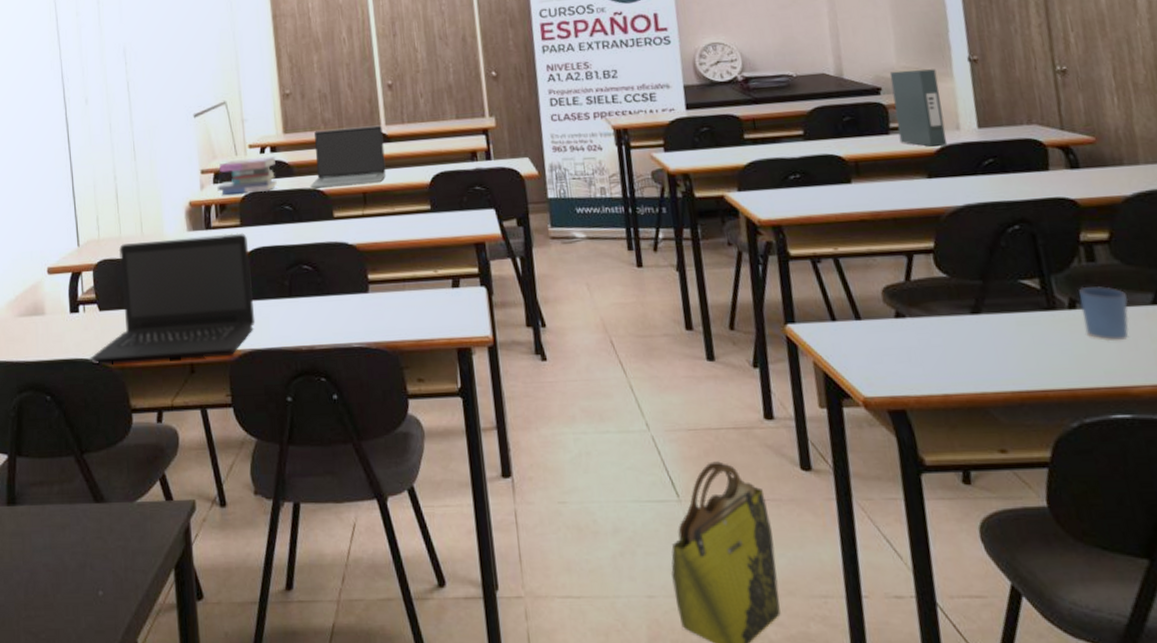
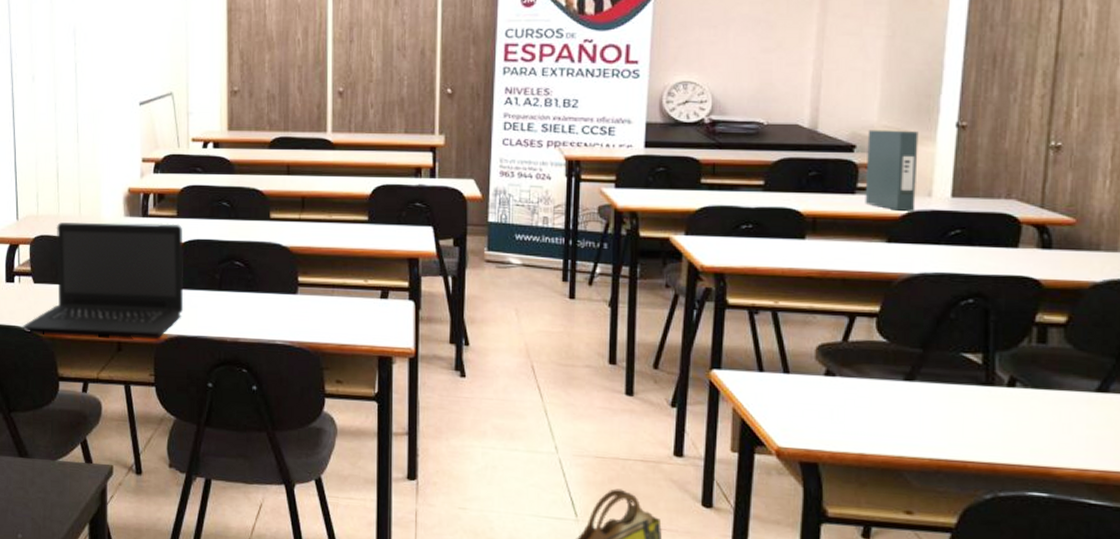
books: present [217,156,277,195] -> none [157,151,217,187]
laptop: present [310,125,386,189] -> none [250,131,328,189]
mug: present [1079,286,1130,342] -> none [1020,366,1073,424]

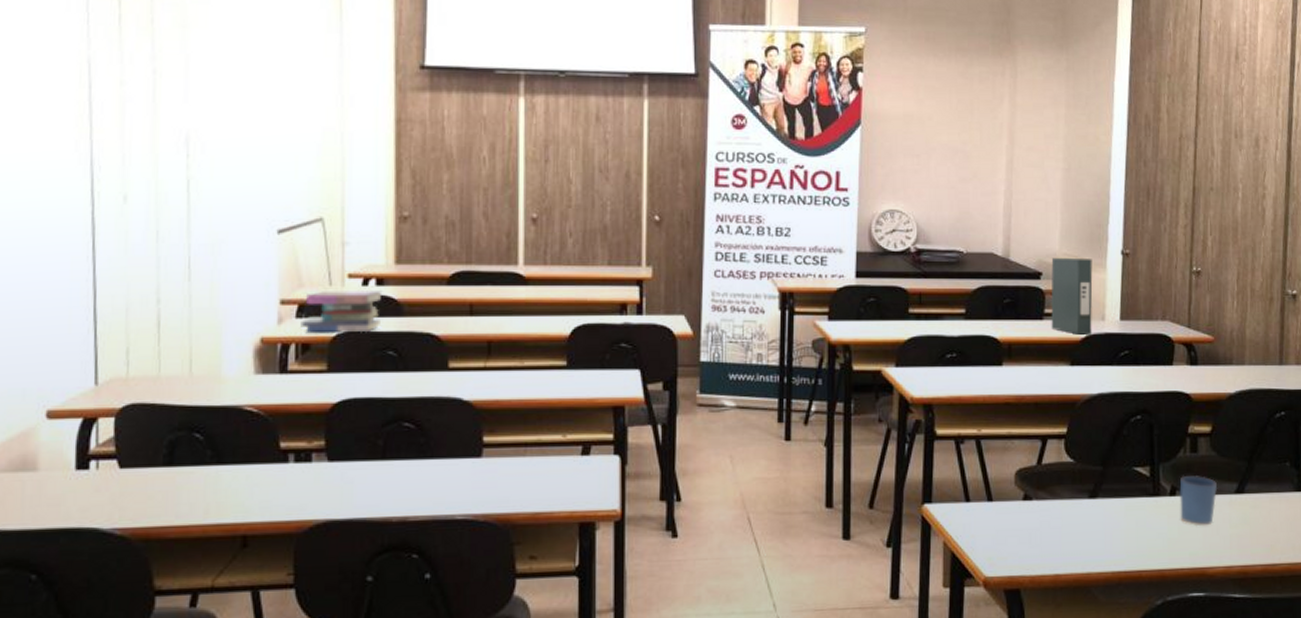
laptop: present [22,222,184,338] -> none [100,379,336,535]
books: none [157,151,217,187] -> present [301,289,381,333]
mug: none [1020,366,1073,424] -> present [1179,475,1218,527]

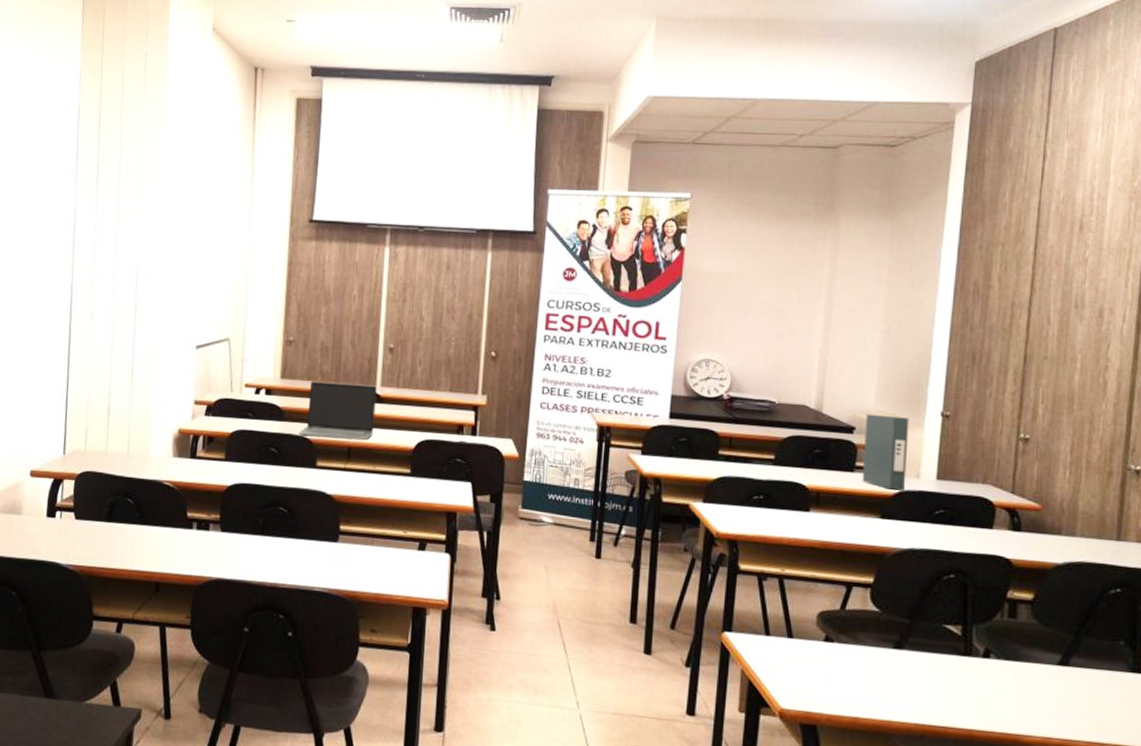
books: present [301,289,381,333] -> none [208,395,269,432]
laptop: none [423,264,519,333] -> present [298,381,377,441]
mug: present [1179,475,1218,527] -> none [993,639,1038,694]

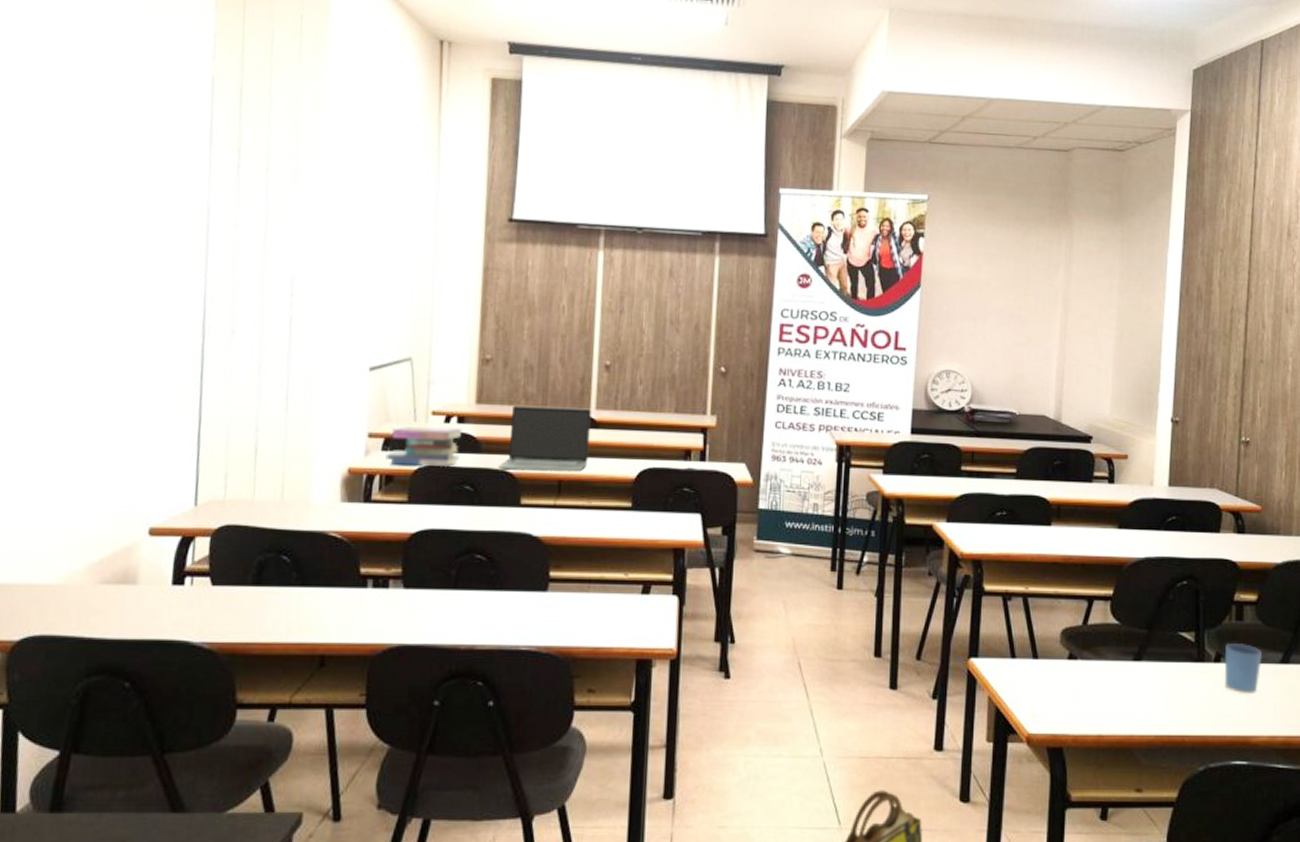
books: none [208,395,269,432] -> present [385,425,462,468]
binder: present [862,414,909,491] -> none [1100,422,1142,499]
mug: none [993,639,1038,694] -> present [1224,642,1263,695]

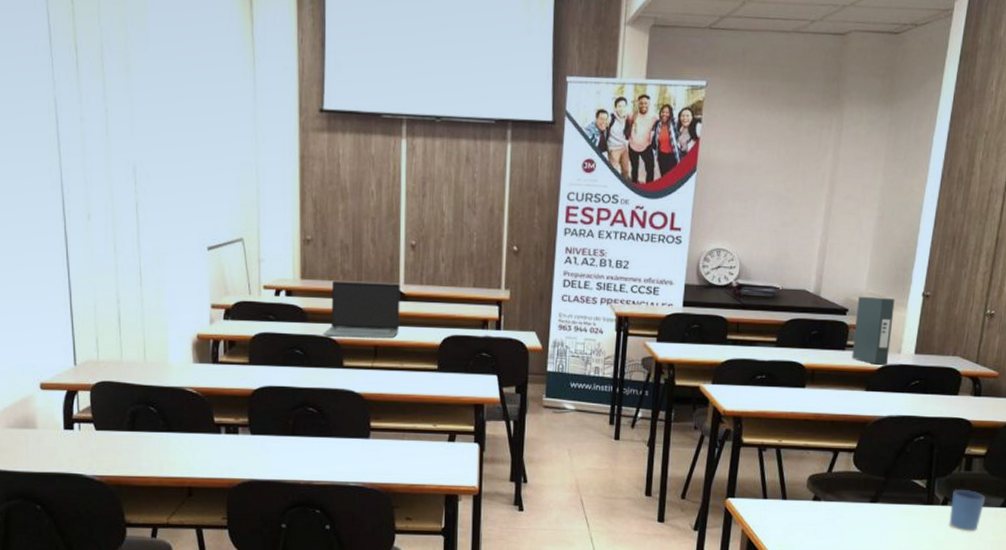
books: present [385,425,462,468] -> none [227,297,290,334]
binder: none [1100,422,1142,499] -> present [851,296,895,365]

